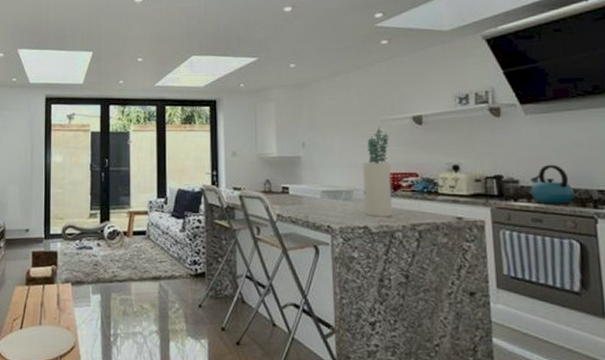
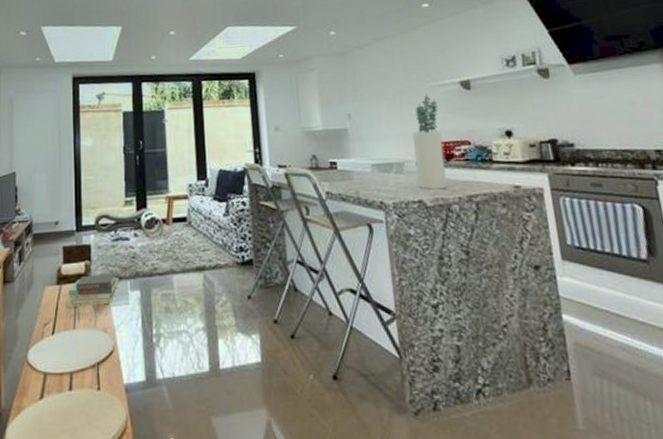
books: none [34,278,82,307] -> present [66,273,119,308]
kettle: present [530,164,575,204] -> none [586,125,633,167]

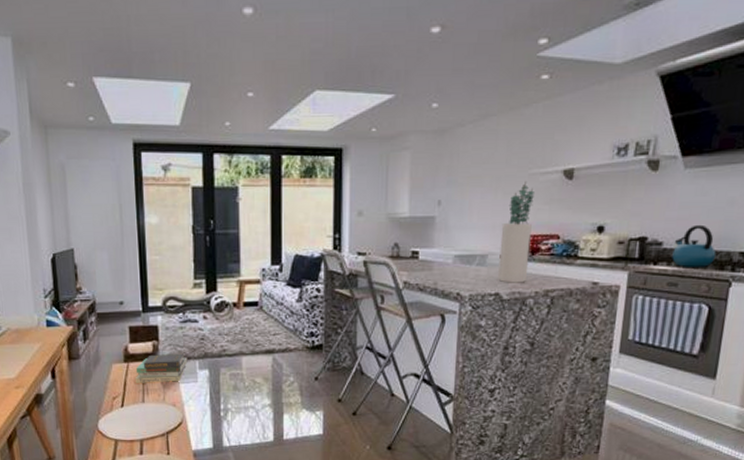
kettle: none [586,125,633,167] -> present [672,224,716,267]

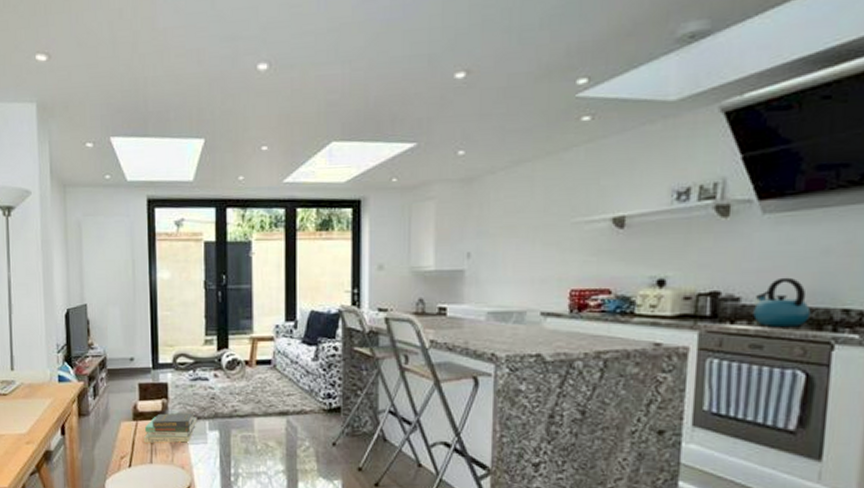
vase: present [498,181,534,283] -> none [539,231,578,343]

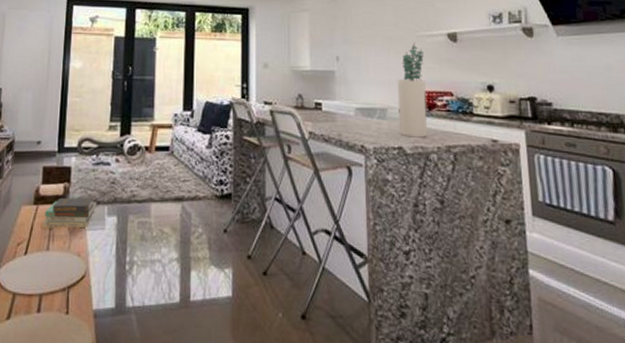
vase: none [539,231,578,343] -> present [397,42,428,138]
kettle: present [753,277,811,326] -> none [563,87,607,129]

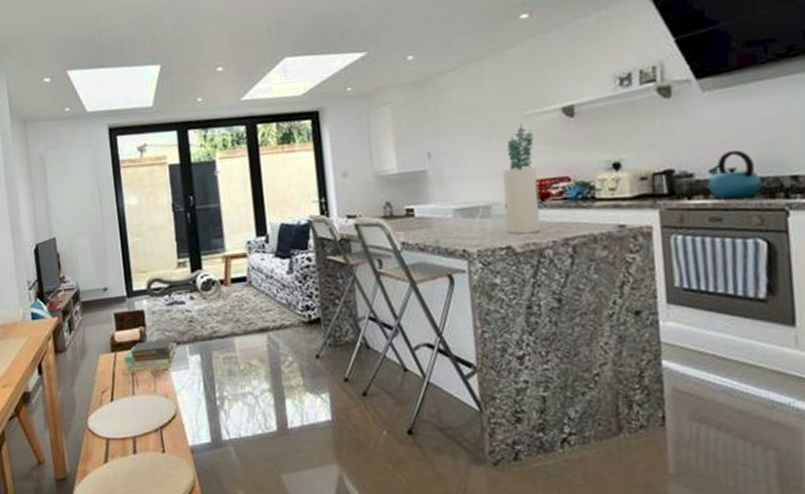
kettle: none [563,87,607,129] -> present [708,149,763,199]

